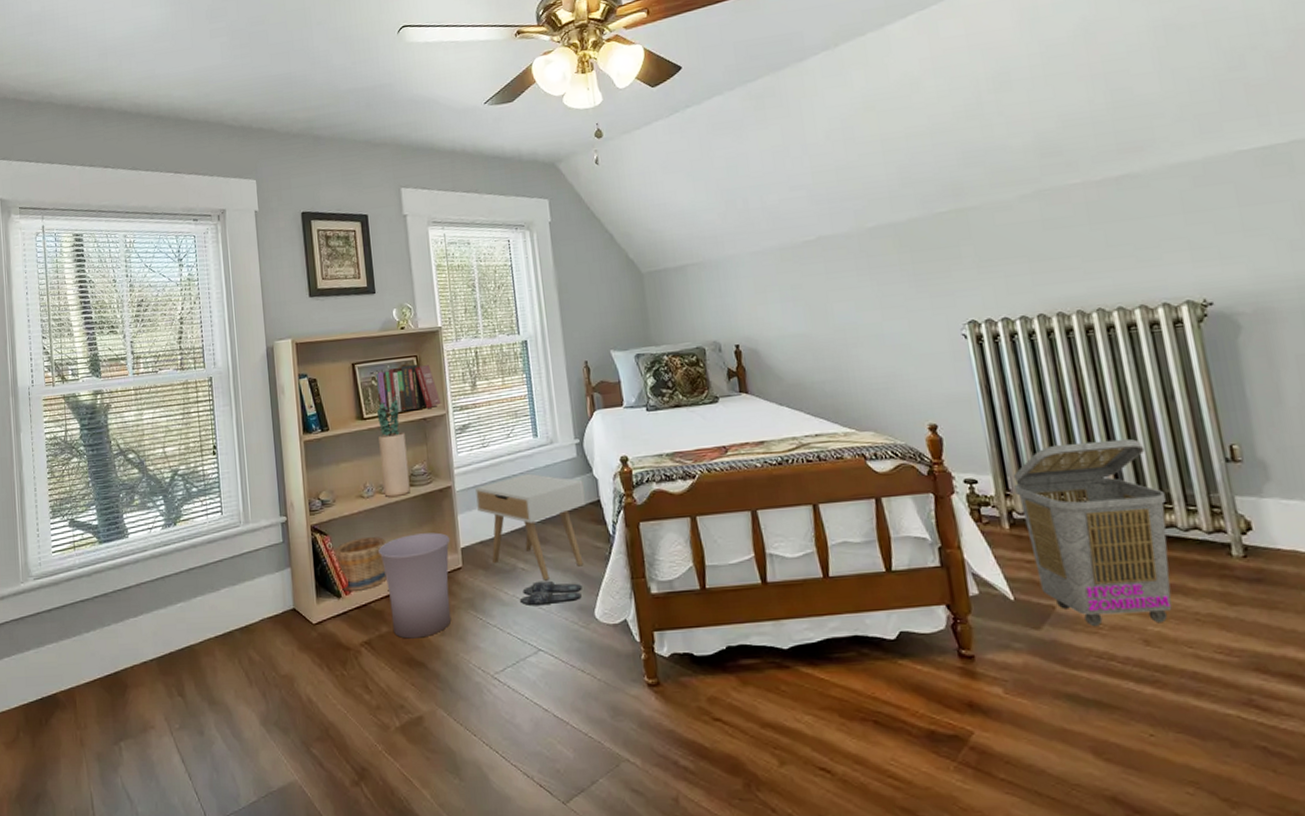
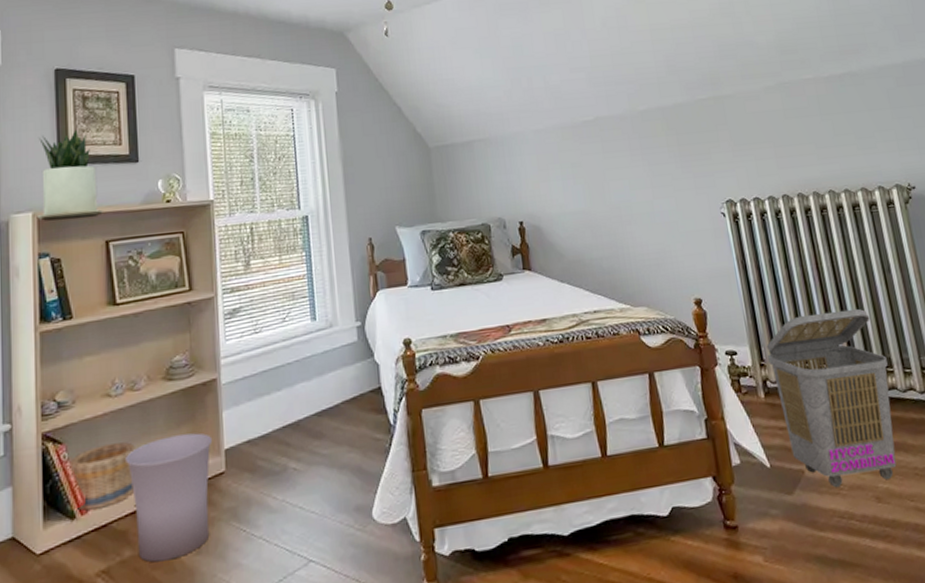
planter: none [293,265,349,347] -> present [36,129,103,222]
books: present [375,364,441,414] -> none [133,241,209,298]
vase: present [377,390,410,498] -> none [133,271,168,396]
nightstand: present [475,473,585,581] -> none [244,360,365,481]
slippers: present [520,580,582,606] -> none [291,479,359,511]

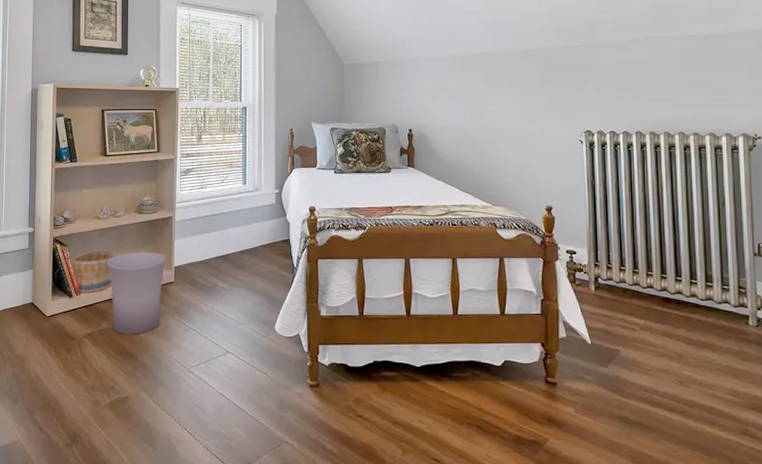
planter: present [36,129,103,222] -> none [56,27,101,92]
laundry basket: present [766,308,897,488] -> none [602,231,708,370]

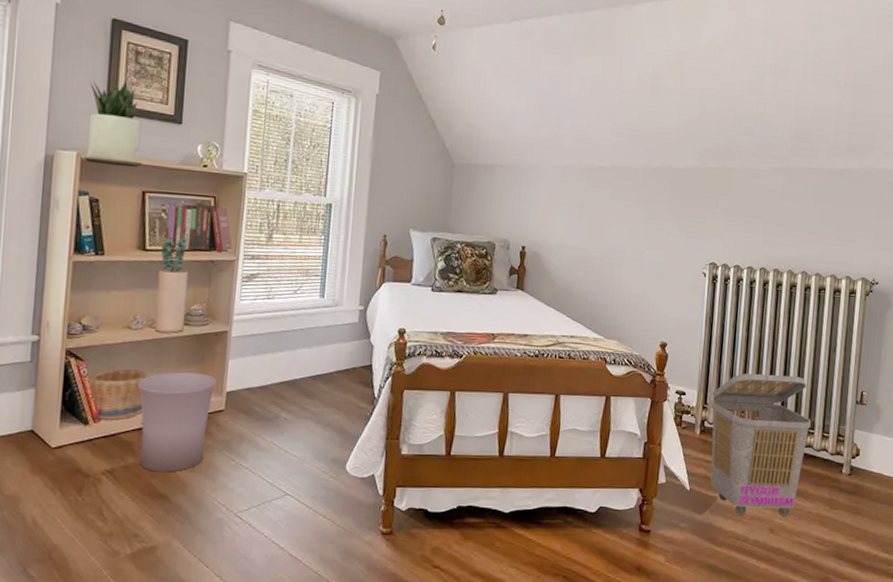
planter: none [56,27,101,92] -> present [80,80,143,168]
vase: none [117,135,139,221] -> present [154,227,188,334]
books: none [120,116,171,153] -> present [165,204,233,252]
laundry basket: none [602,231,708,370] -> present [710,373,811,518]

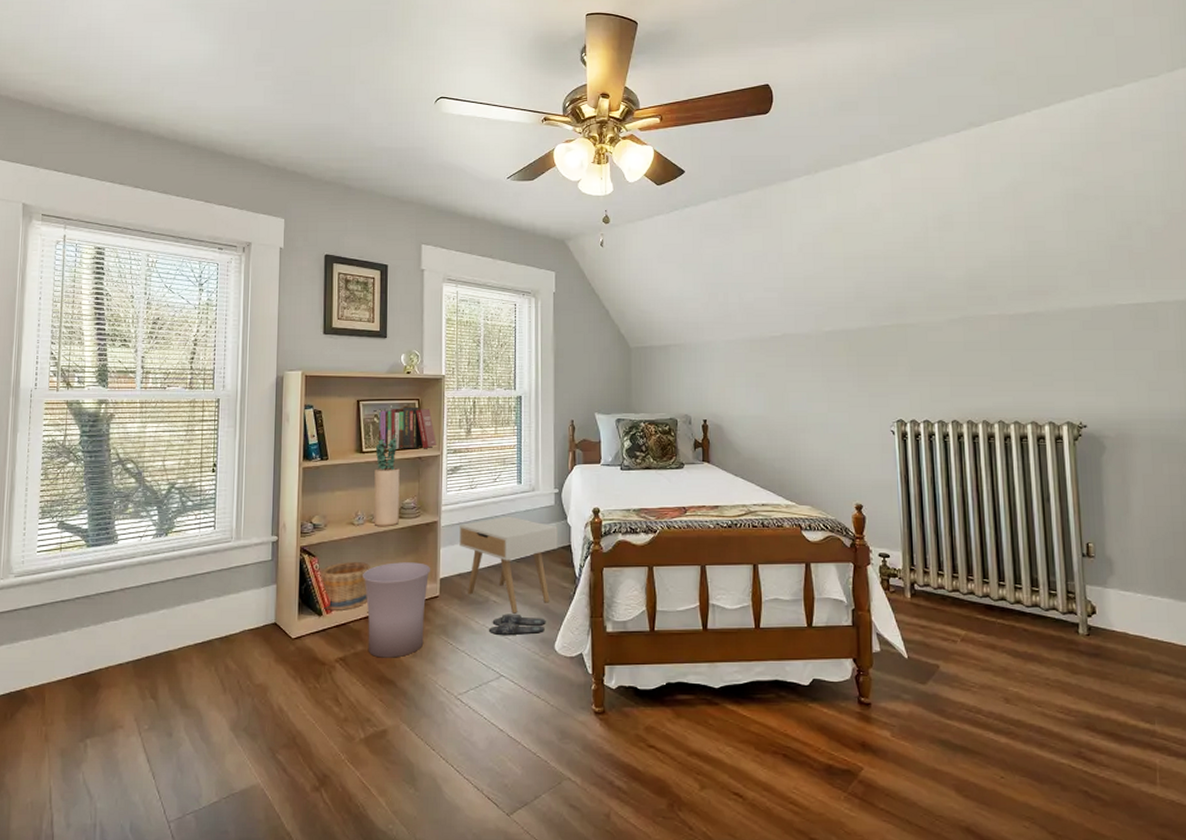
planter: present [80,80,143,168] -> none [305,306,356,380]
nightstand: none [251,330,359,432] -> present [459,516,557,614]
slippers: none [277,431,339,454] -> present [489,614,546,636]
laundry basket: present [710,373,811,518] -> none [918,530,1034,685]

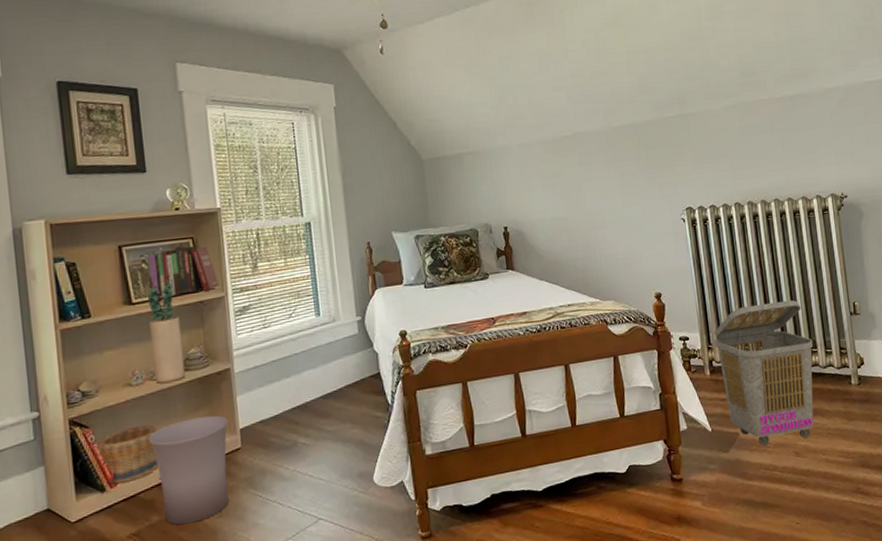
nightstand: present [459,516,557,614] -> none [256,351,366,453]
slippers: present [489,614,546,636] -> none [301,452,362,478]
laundry basket: none [918,530,1034,685] -> present [714,299,814,446]

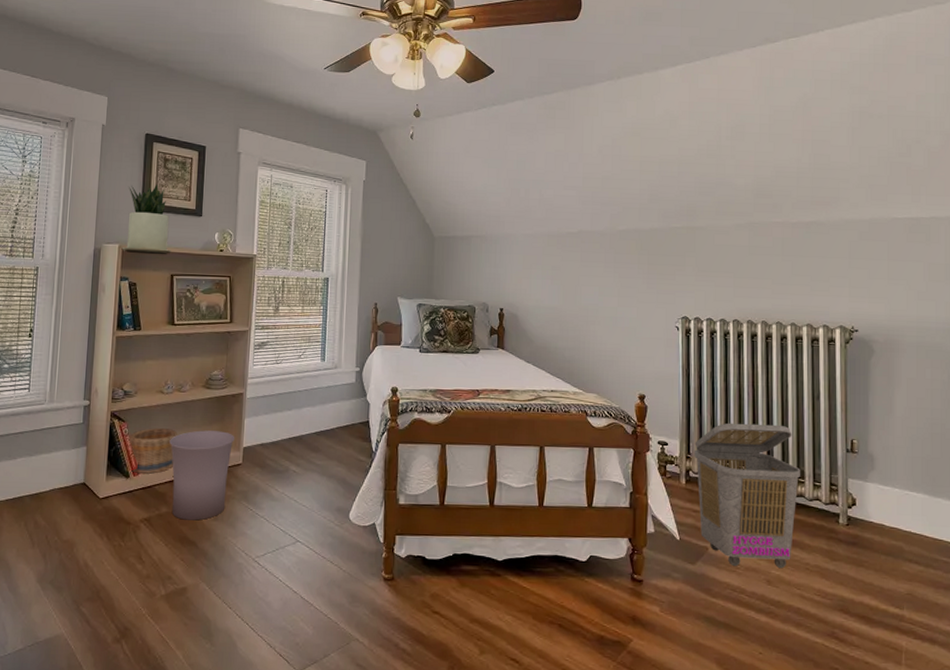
planter: none [46,140,114,228] -> present [121,184,171,255]
books: present [146,245,219,297] -> none [190,283,246,324]
vase: present [148,273,185,384] -> none [182,304,209,397]

